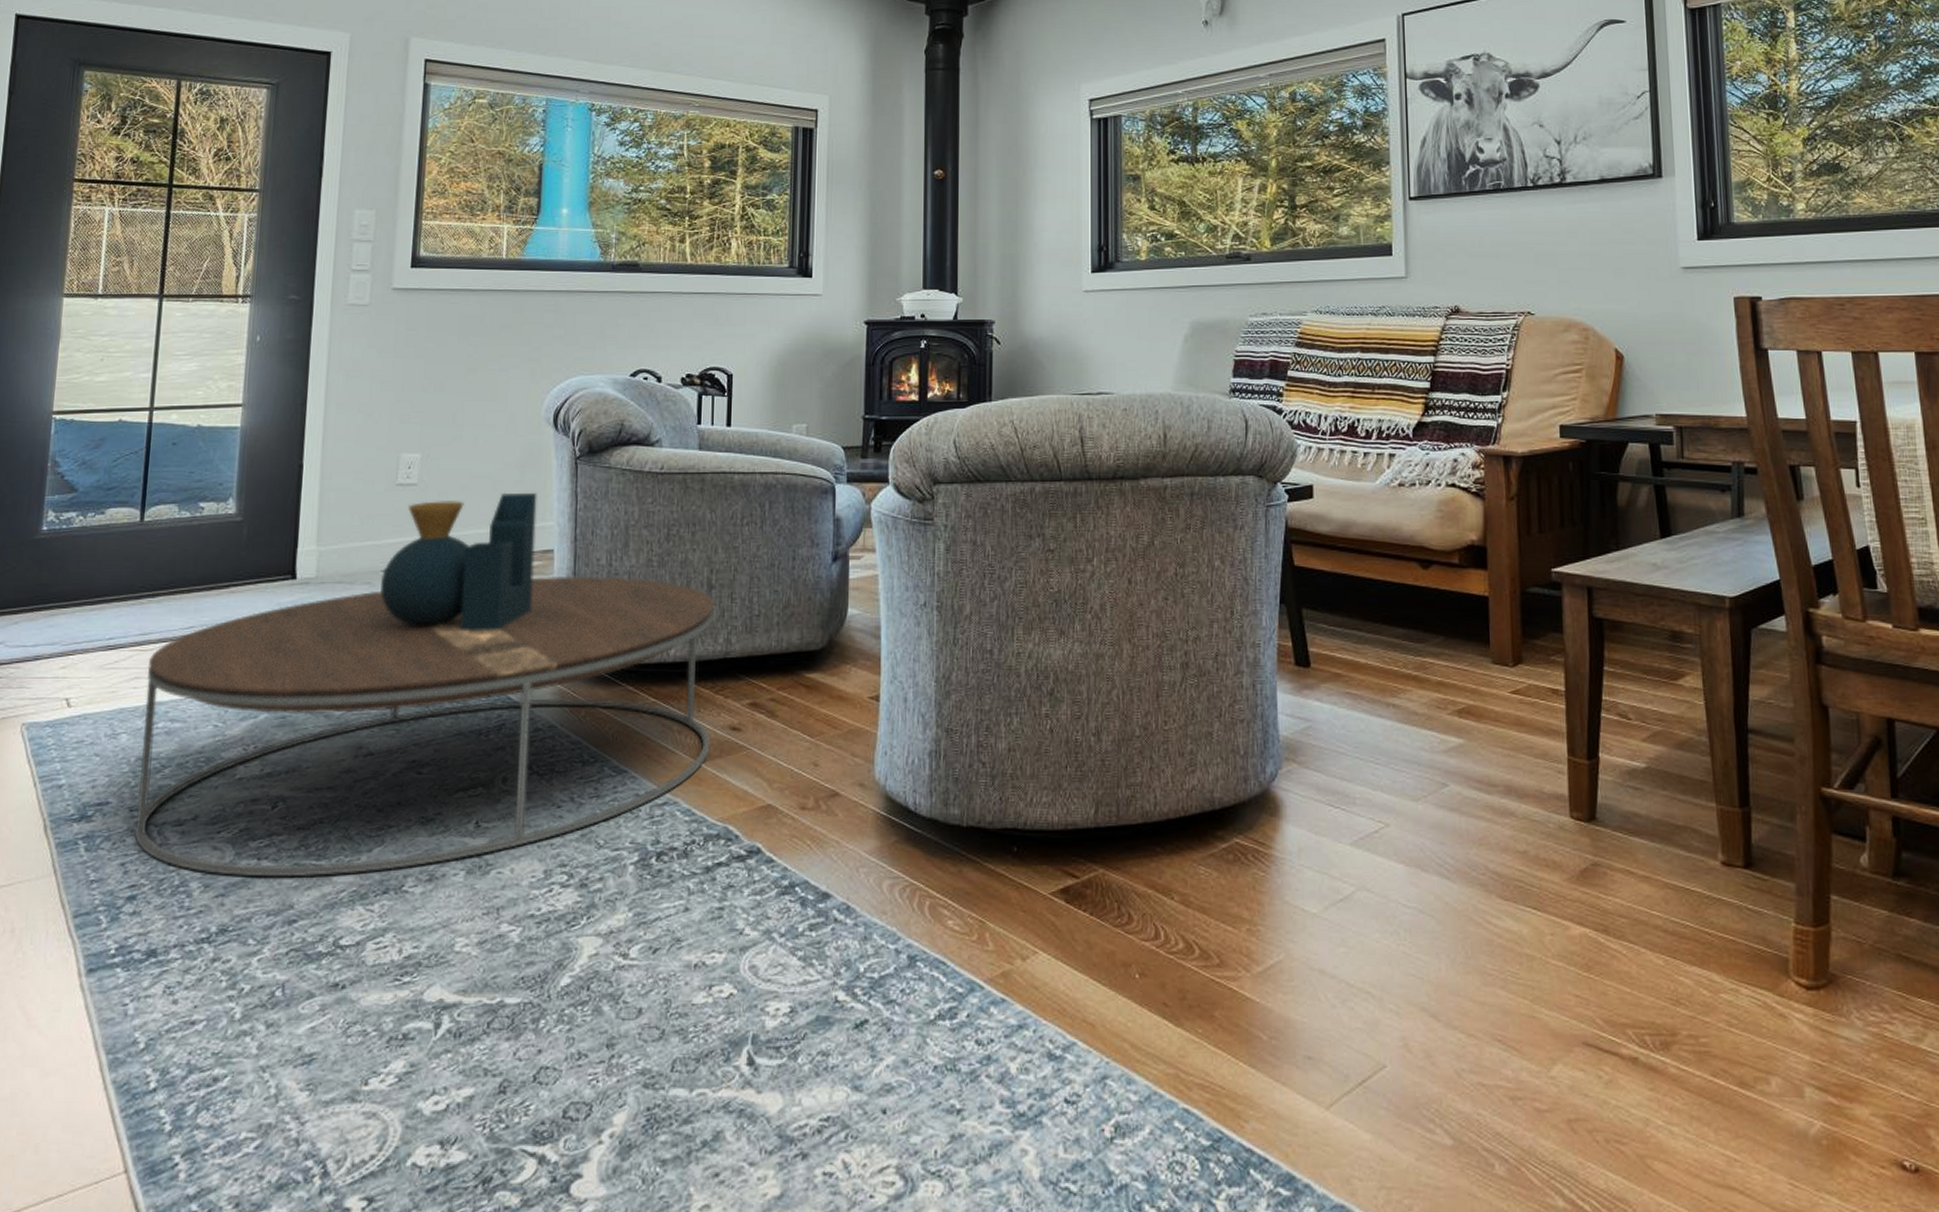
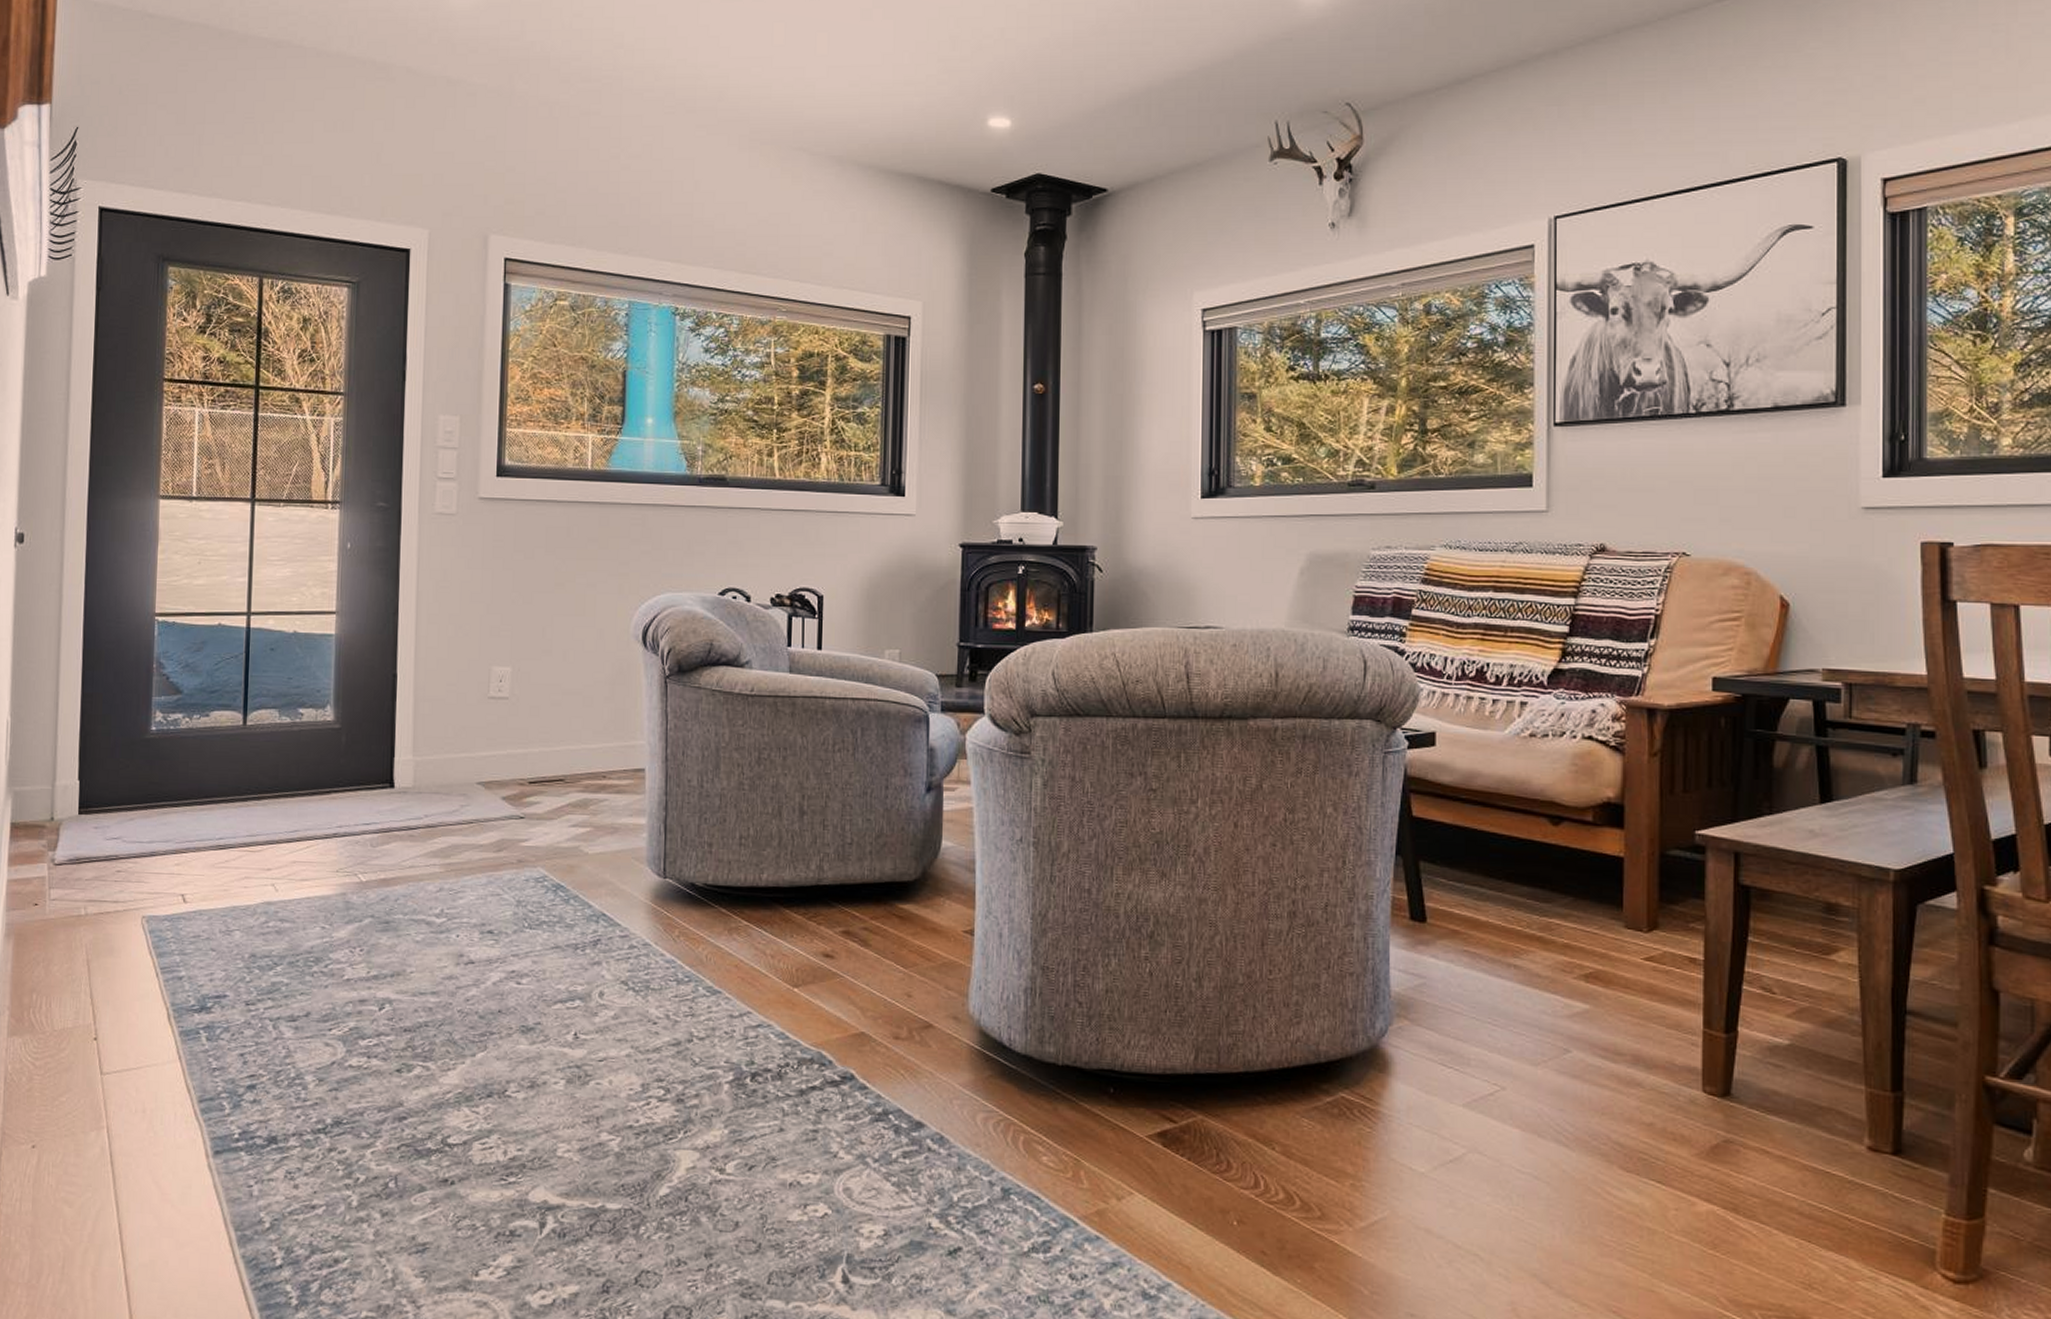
coffee table: present [134,492,715,877] -> none [251,709,807,1077]

